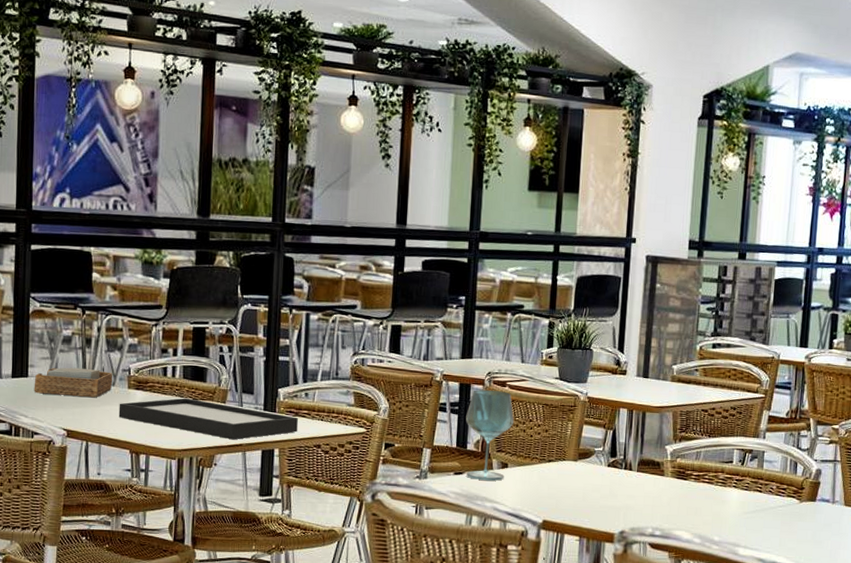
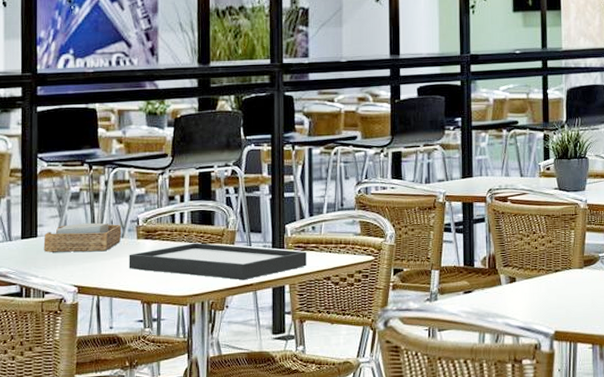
wine glass: present [466,389,514,481] -> none [471,206,518,297]

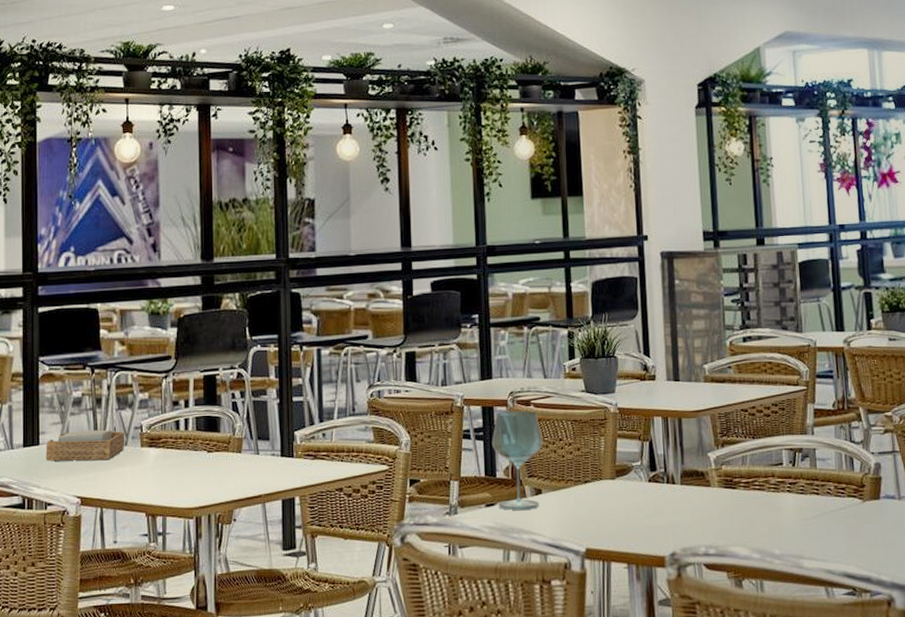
tray: present [129,243,306,280] -> none [132,451,317,492]
wine glass: none [471,206,518,297] -> present [492,410,543,510]

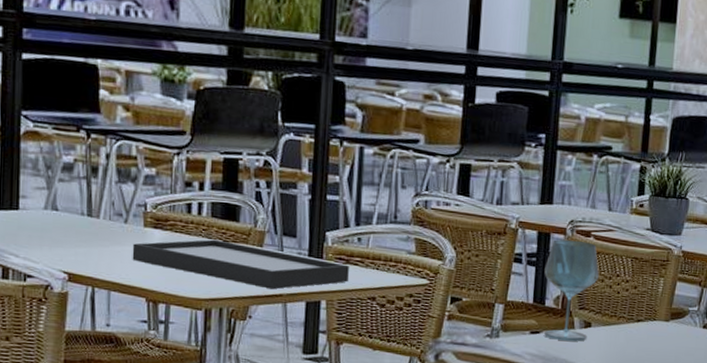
napkin holder: present [45,429,125,462] -> none [26,199,125,237]
tray: none [132,451,317,492] -> present [132,239,349,289]

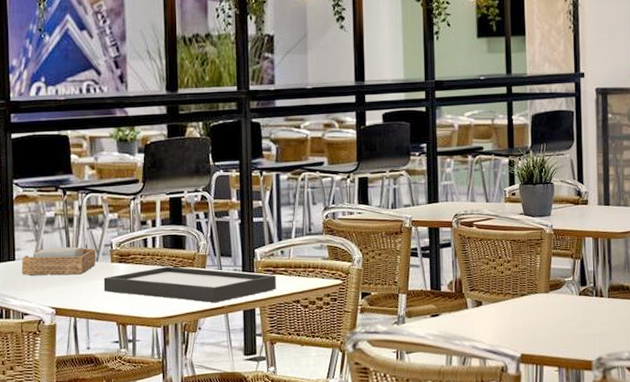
napkin holder: none [26,199,125,237] -> present [21,246,96,275]
wine glass: present [544,239,599,342] -> none [437,231,484,320]

